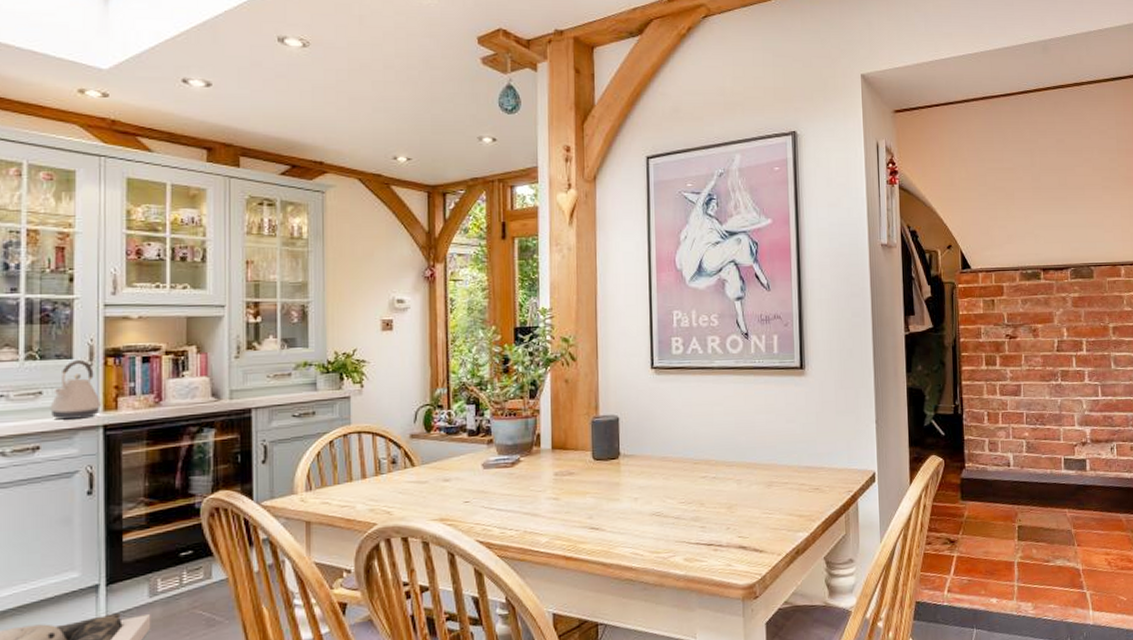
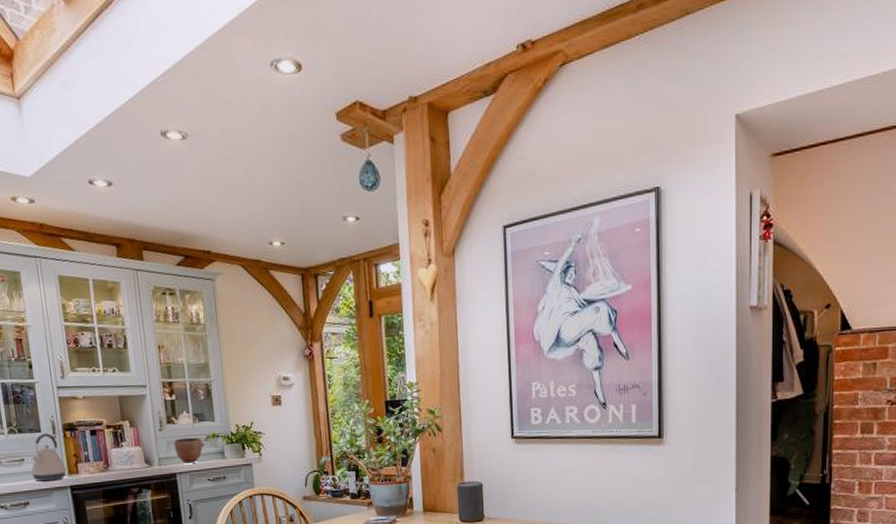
decorative bowl: none [252,365,290,397] -> present [173,437,203,463]

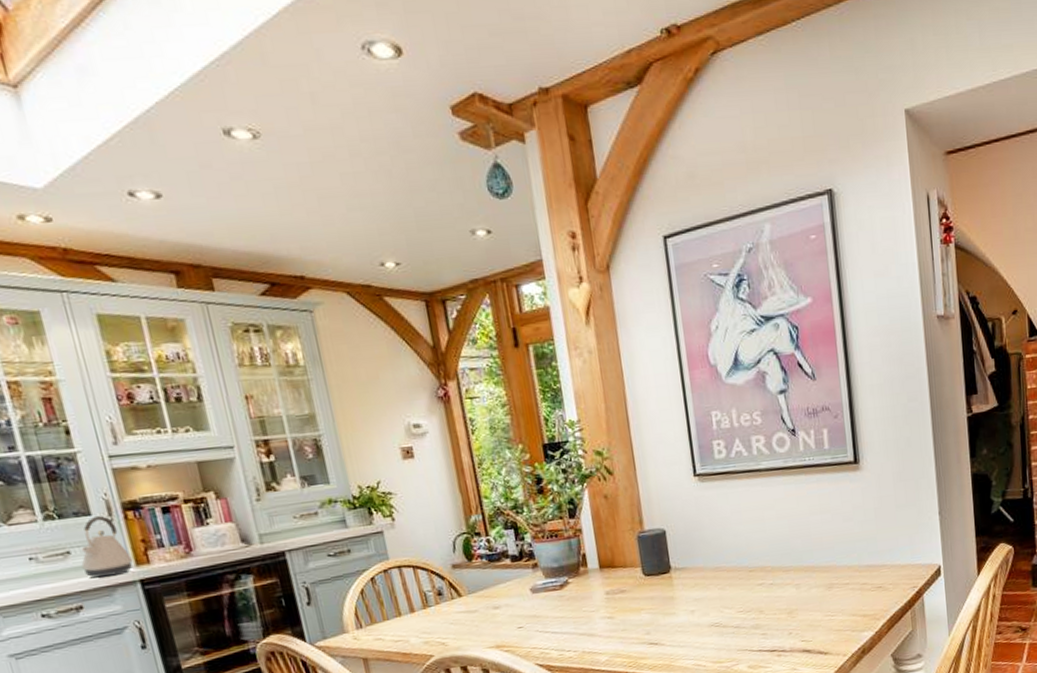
decorative bowl: present [173,437,203,463] -> none [277,505,317,538]

